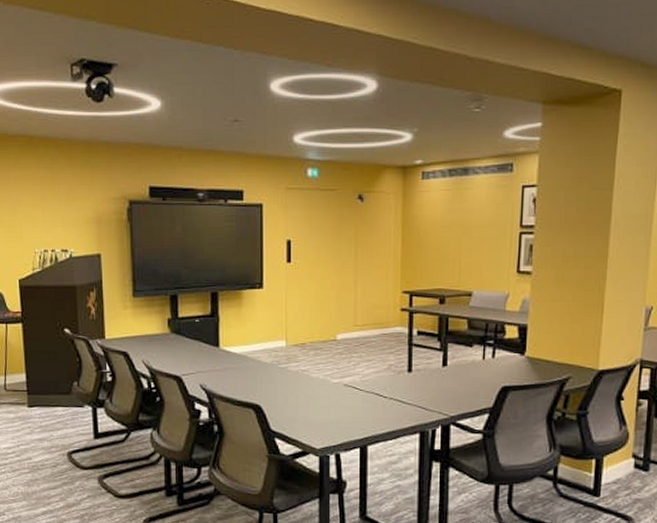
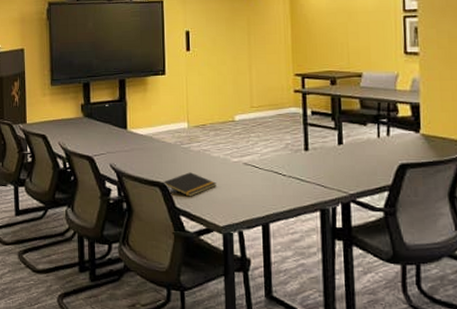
notepad: none [258,393,314,419] -> present [163,172,216,197]

